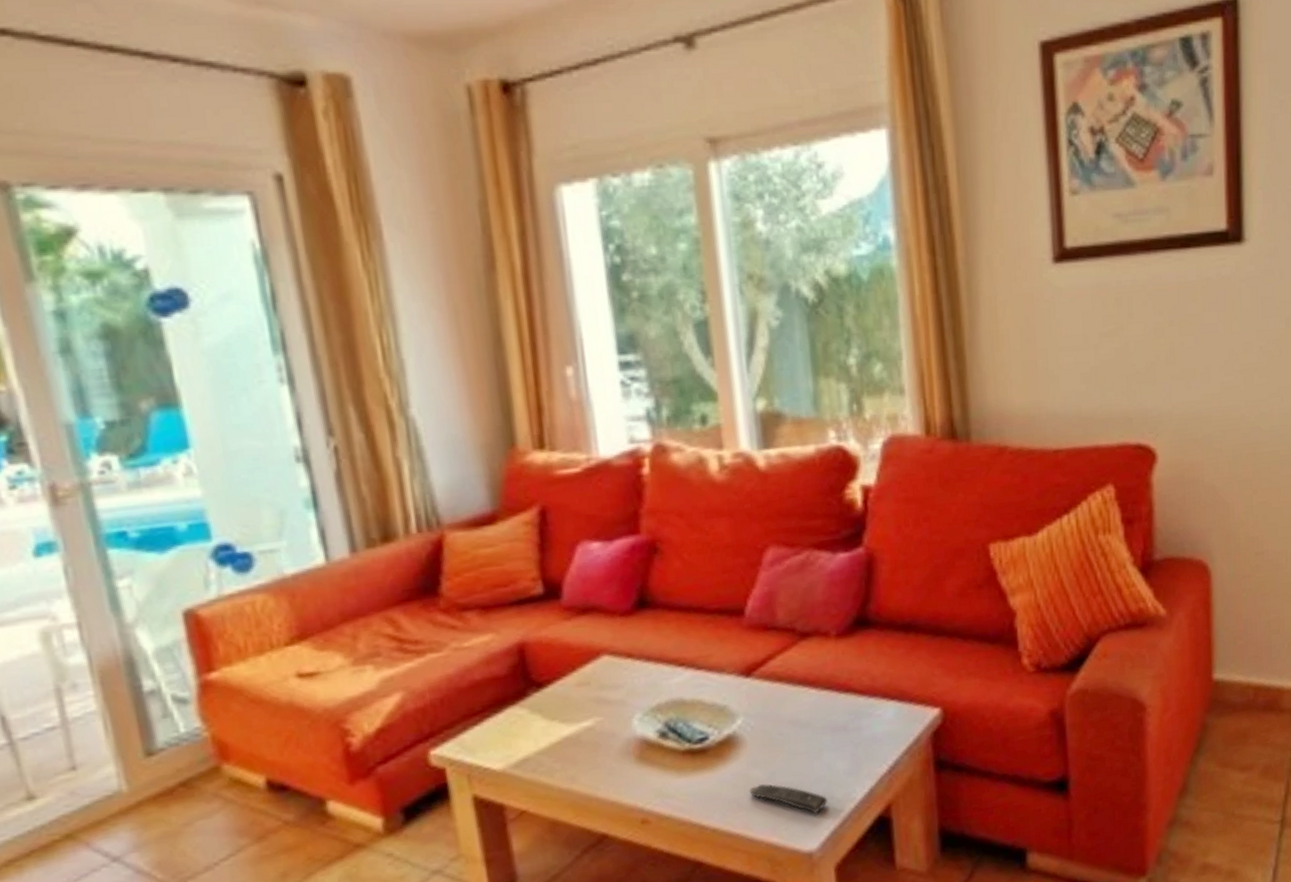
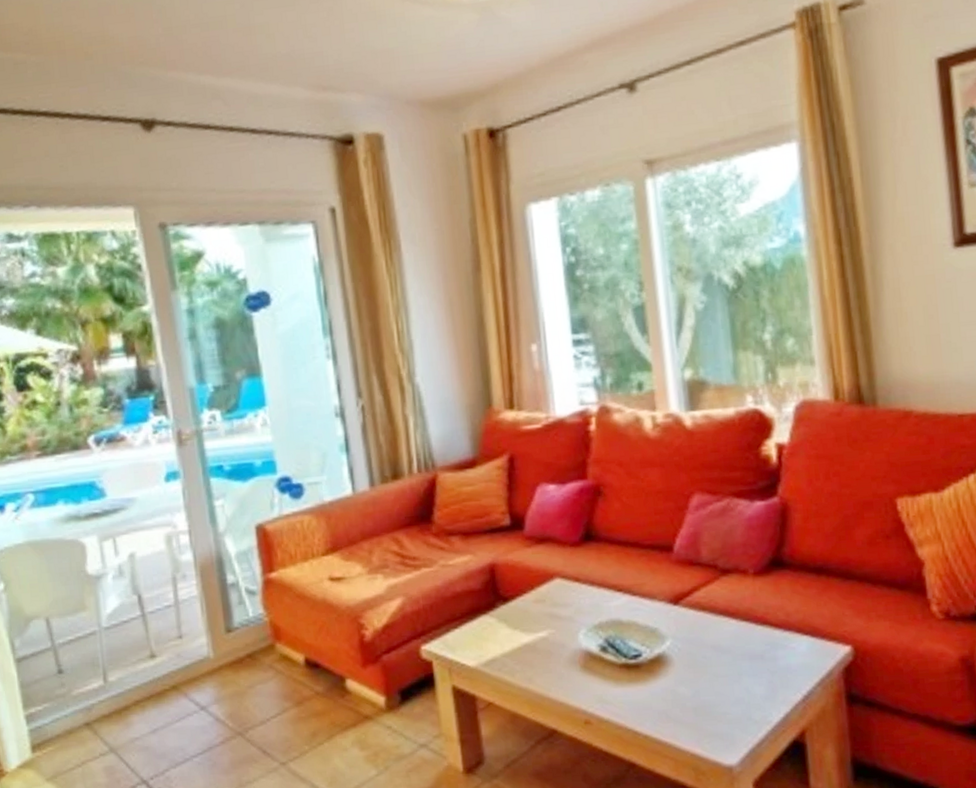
remote control: present [749,784,828,814] -> none [676,699,747,732]

